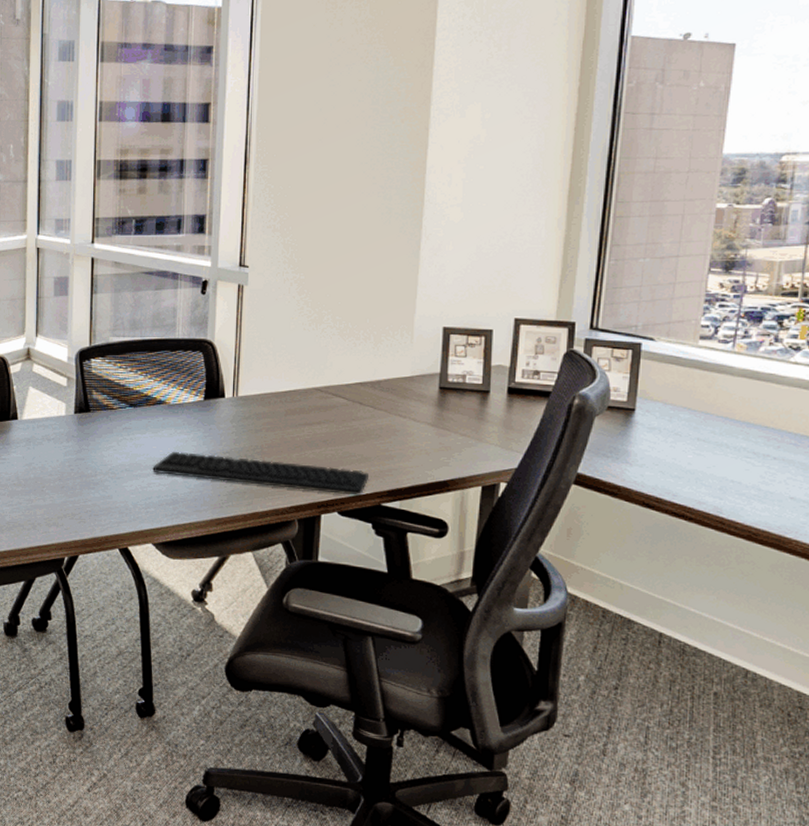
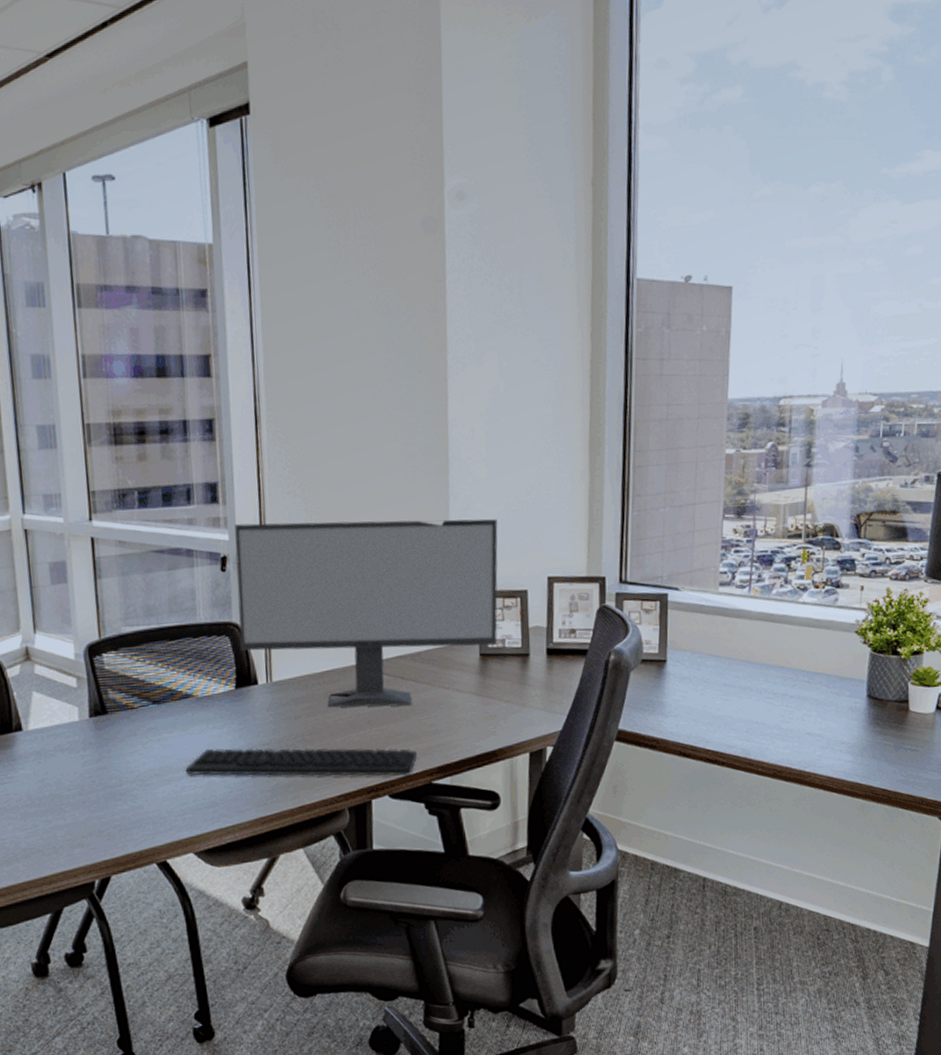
computer monitor: none [212,253,468,430] -> present [234,519,498,708]

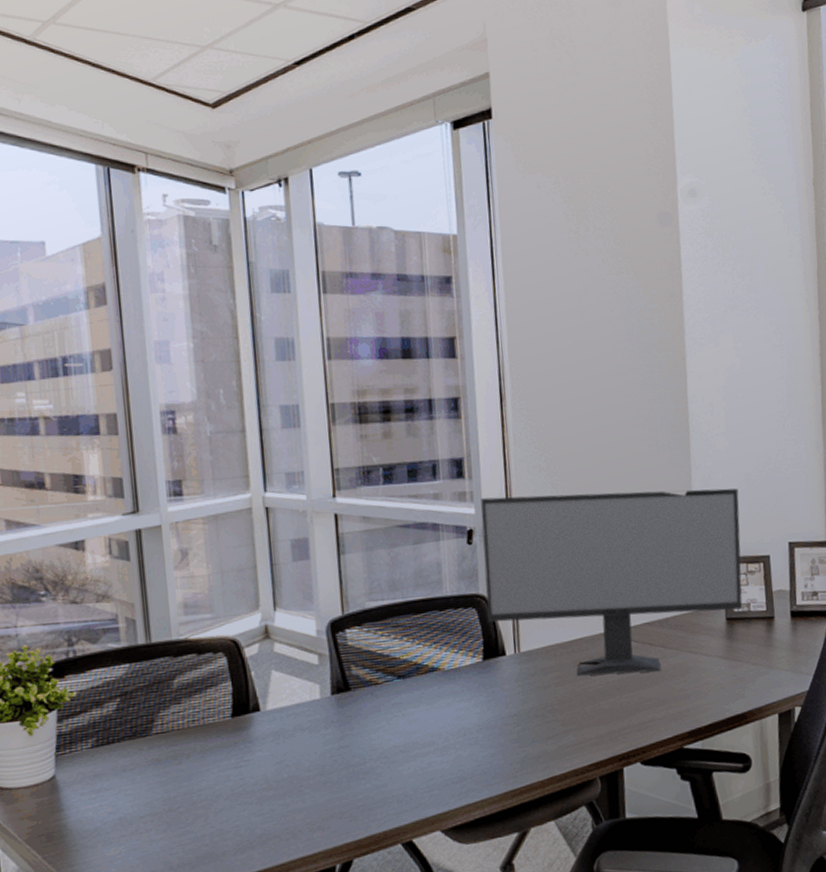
keyboard: present [185,748,417,777] -> none [432,714,667,751]

